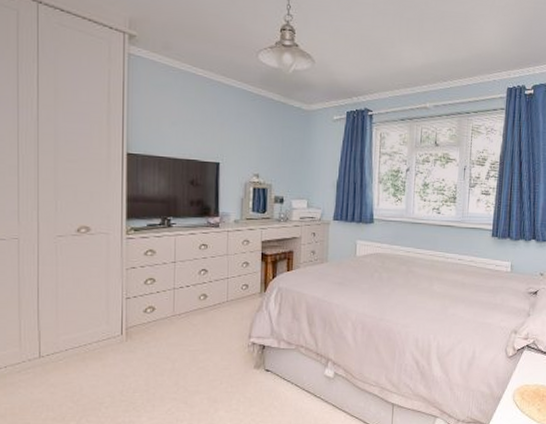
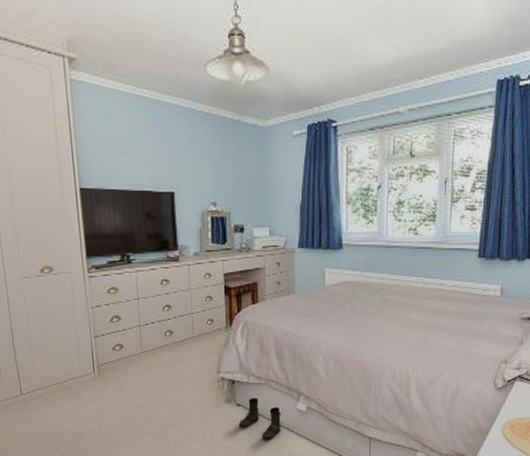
boots: none [266,363,309,406] -> present [238,398,281,440]

